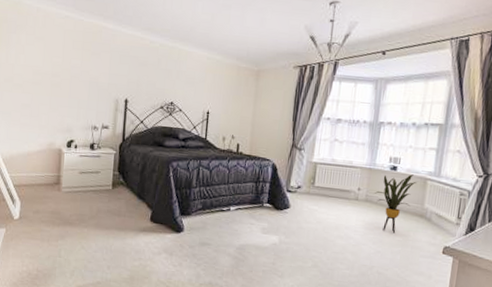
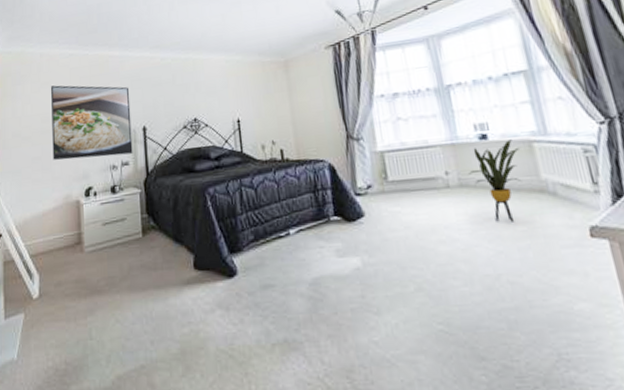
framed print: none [41,42,118,120] -> present [50,85,133,160]

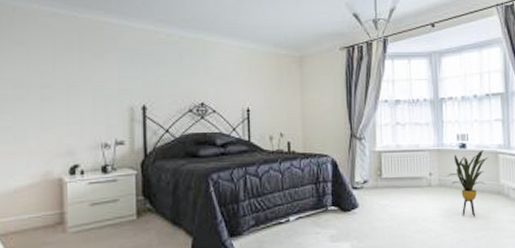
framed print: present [50,85,133,160] -> none [26,47,130,134]

